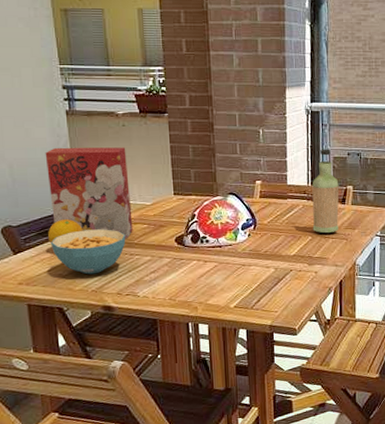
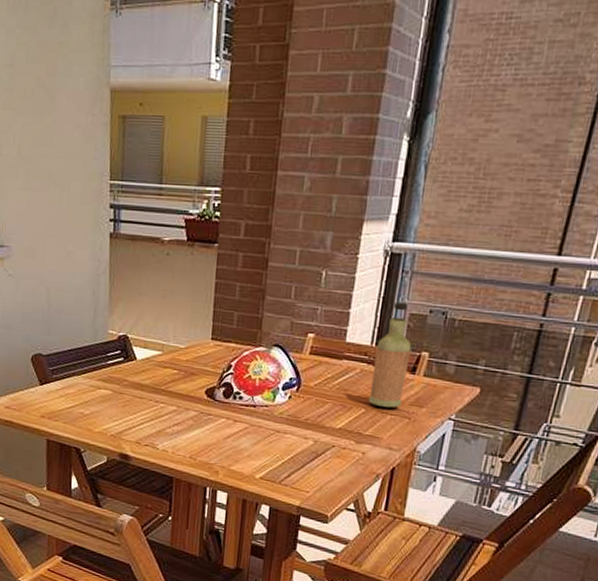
cereal box: present [45,147,133,239] -> none [82,273,167,384]
fruit: present [48,218,83,244] -> none [75,353,111,378]
cereal bowl: present [50,229,126,275] -> none [76,367,153,418]

